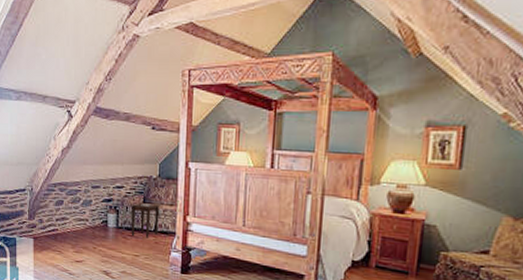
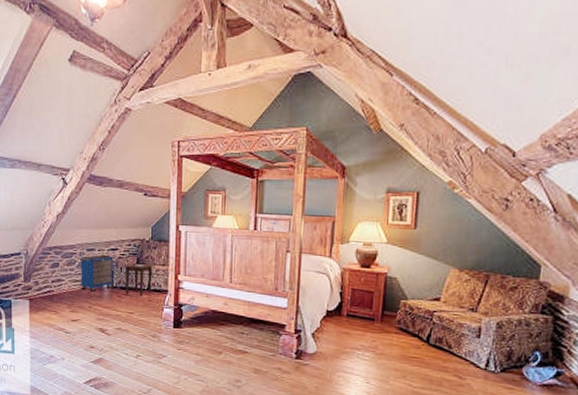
cabinet: none [84,193,119,232] -> present [79,255,113,292]

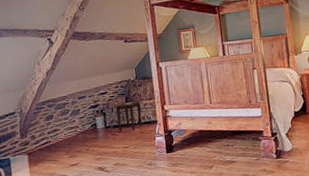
cabinet: present [79,255,113,292] -> none [72,99,107,135]

